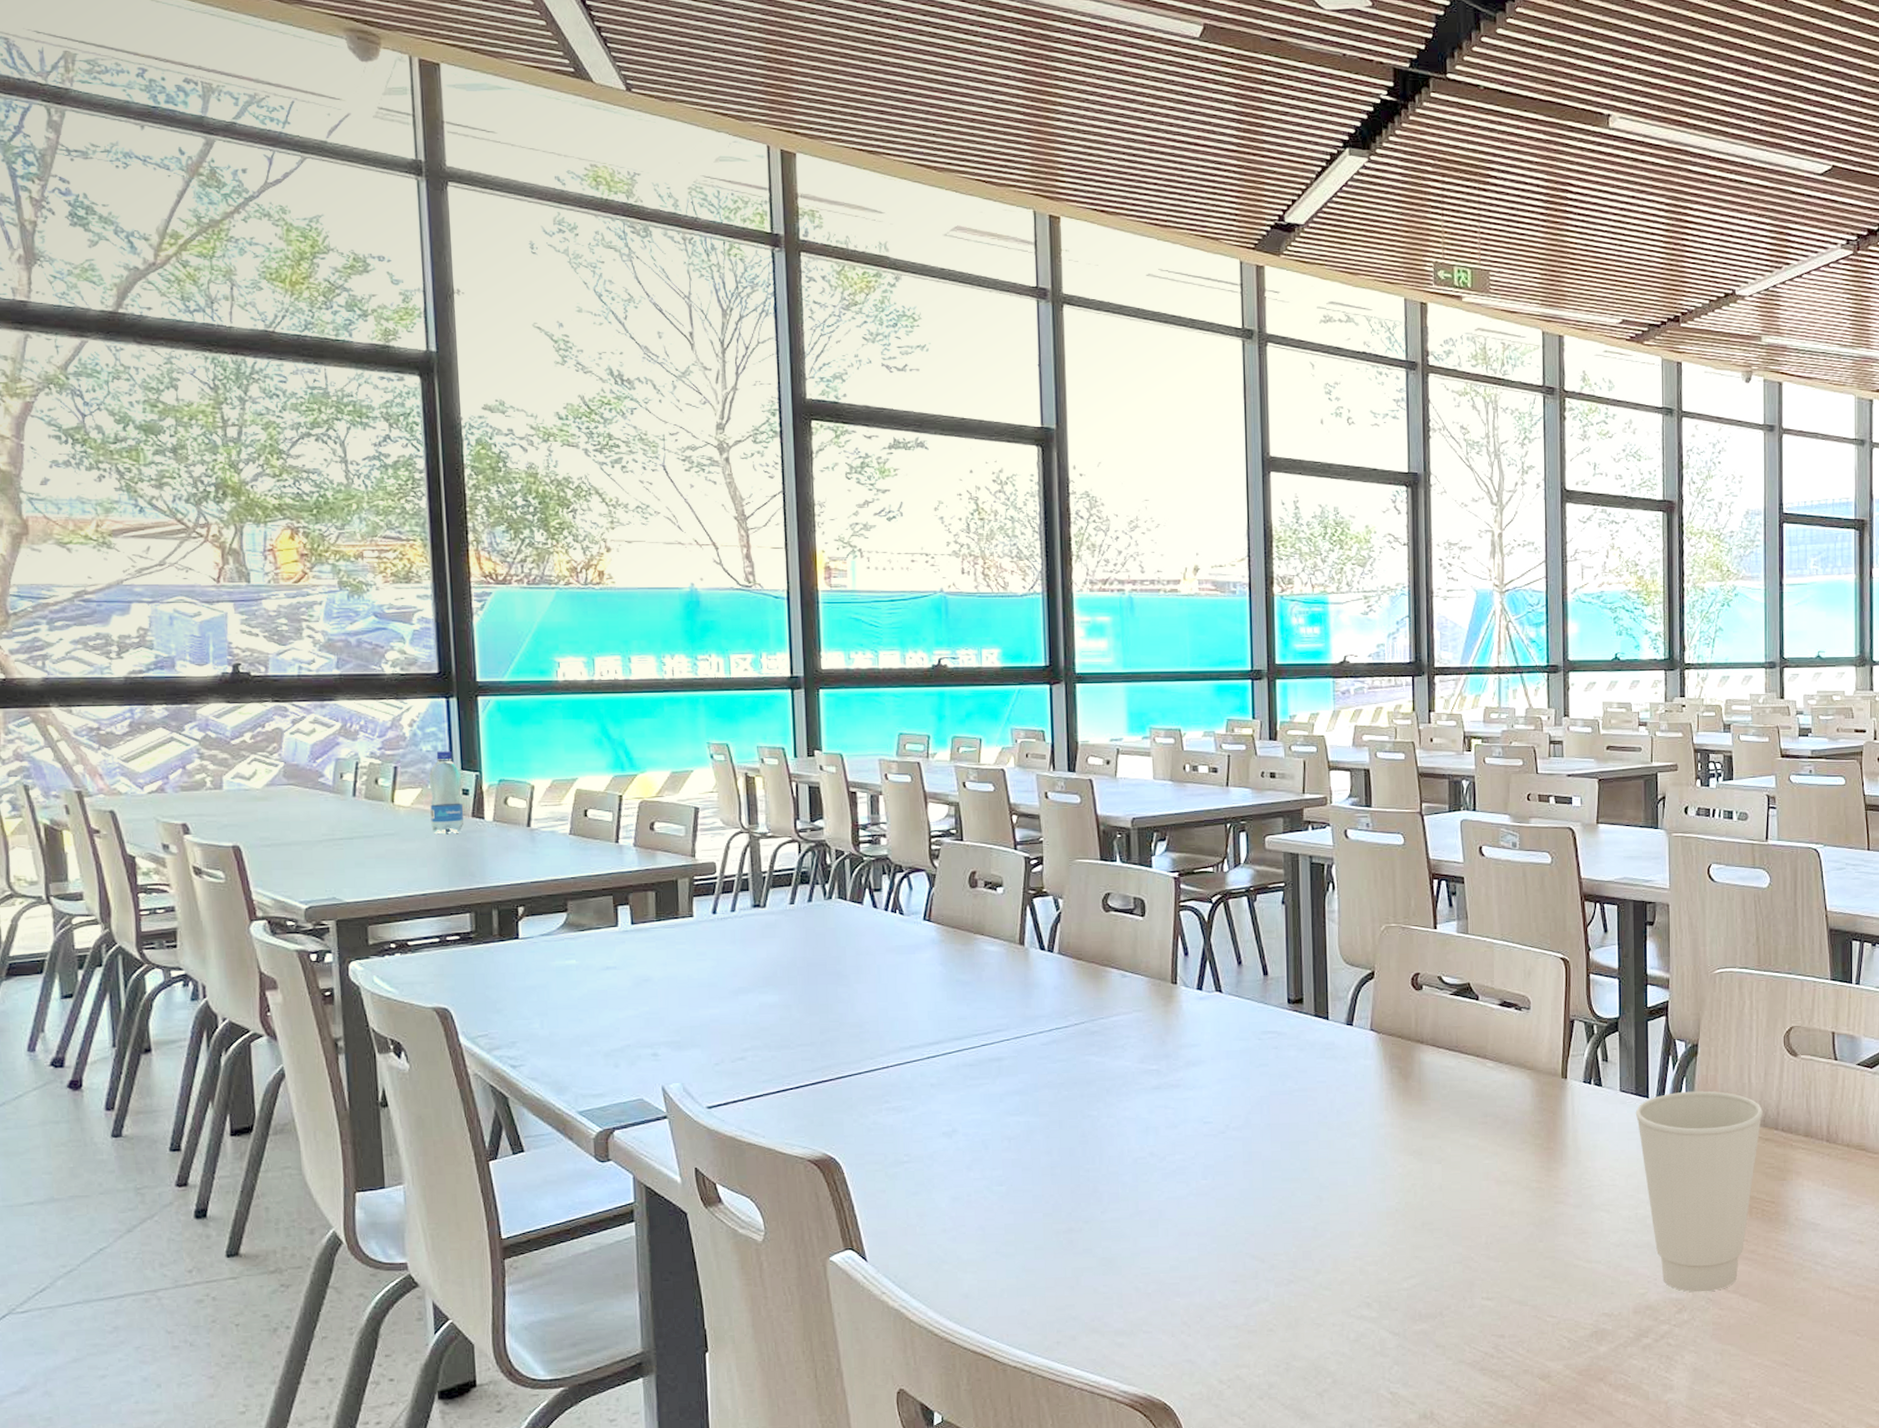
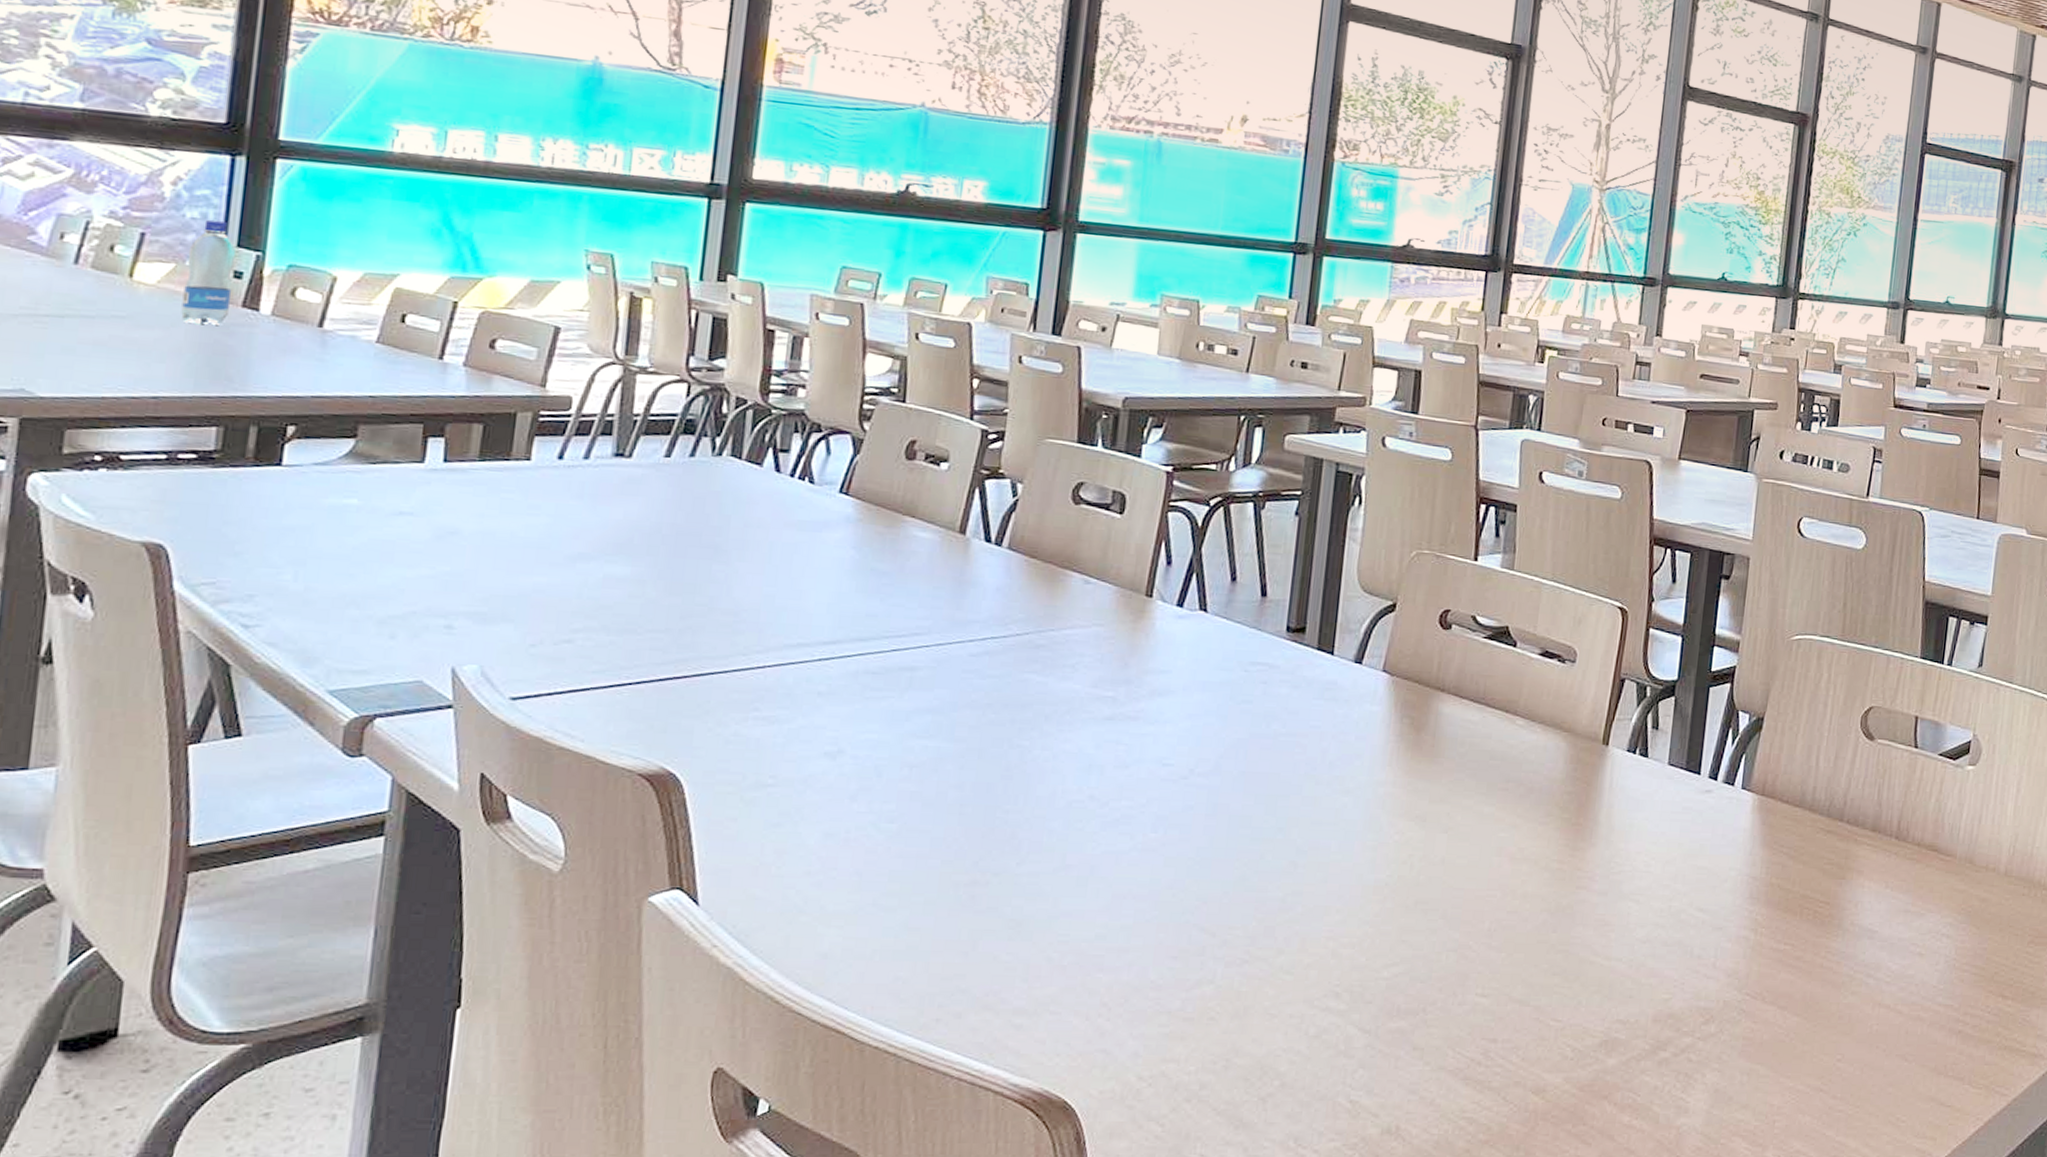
cup: present [1635,1091,1764,1293] -> none [1682,770,1829,1002]

